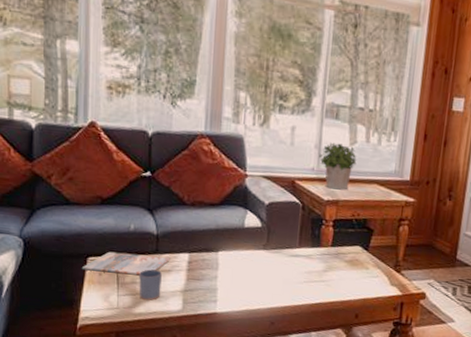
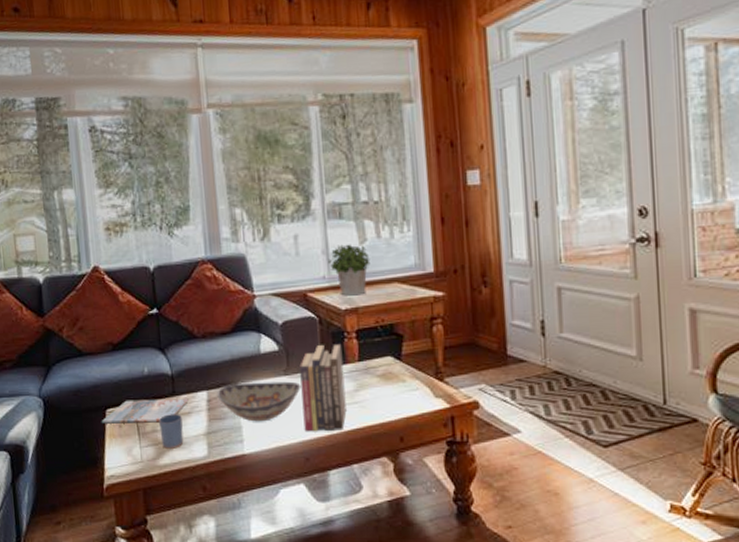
decorative bowl: none [198,250,277,287] -> present [217,381,301,422]
books: none [274,228,319,303] -> present [299,343,347,432]

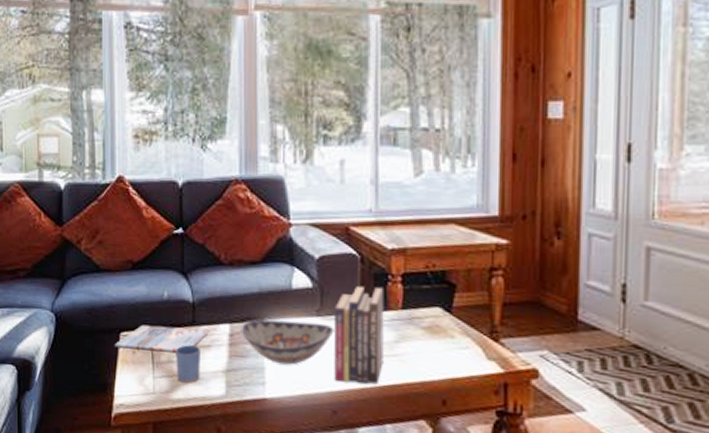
potted plant: present [327,244,371,296] -> none [376,175,425,235]

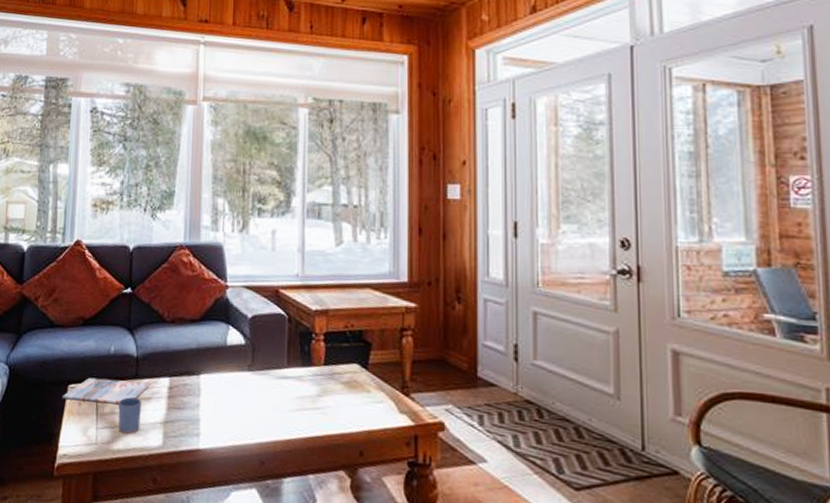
decorative bowl: present [240,319,334,365] -> none [179,373,264,417]
books: present [334,286,384,385] -> none [262,344,309,437]

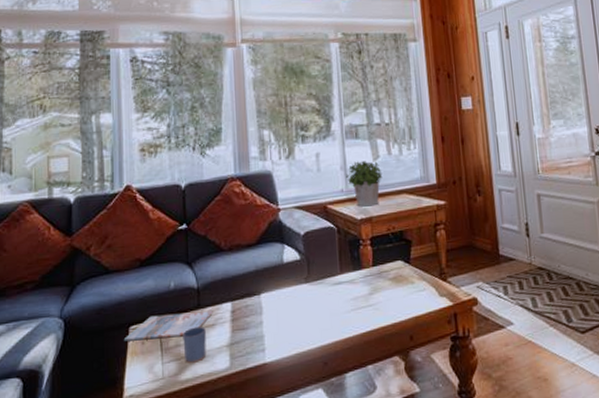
potted plant: none [302,244,345,298] -> present [345,160,383,207]

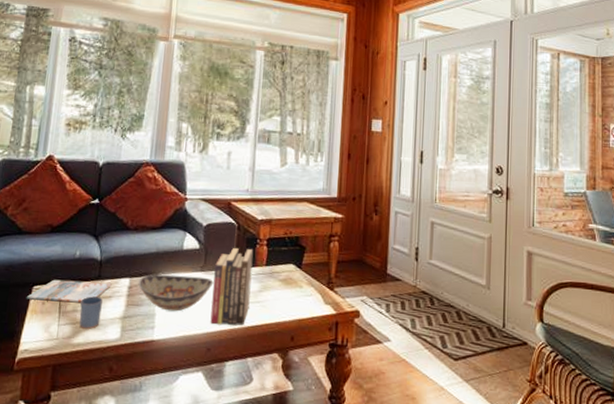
decorative bowl: none [241,288,321,330] -> present [138,274,214,312]
books: none [319,250,362,337] -> present [210,248,254,327]
potted plant: present [345,160,383,207] -> none [252,165,288,209]

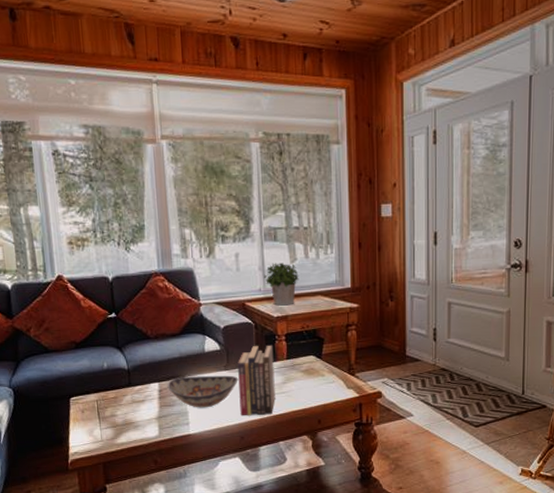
magazine: present [26,279,112,303] -> none [65,389,143,410]
mug: present [79,296,103,329] -> none [117,401,138,430]
potted plant: none [252,165,288,209] -> present [263,262,299,306]

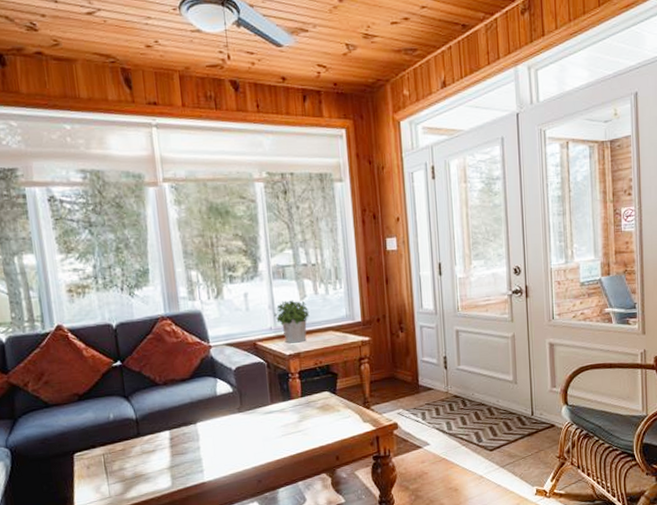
decorative bowl: present [167,375,239,408] -> none [178,417,253,454]
books: present [238,344,275,416] -> none [251,383,292,458]

